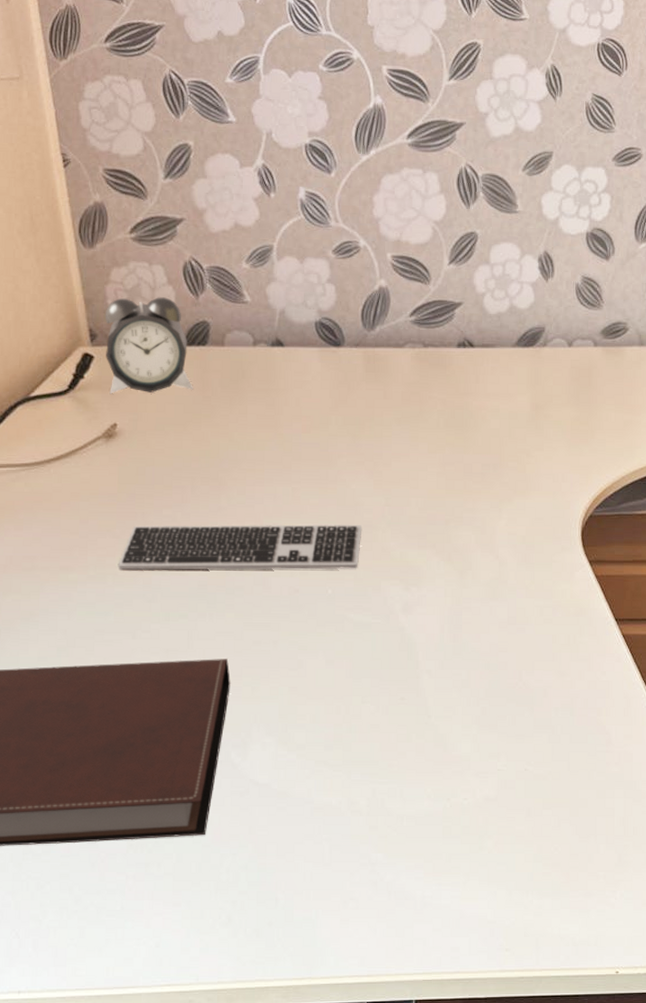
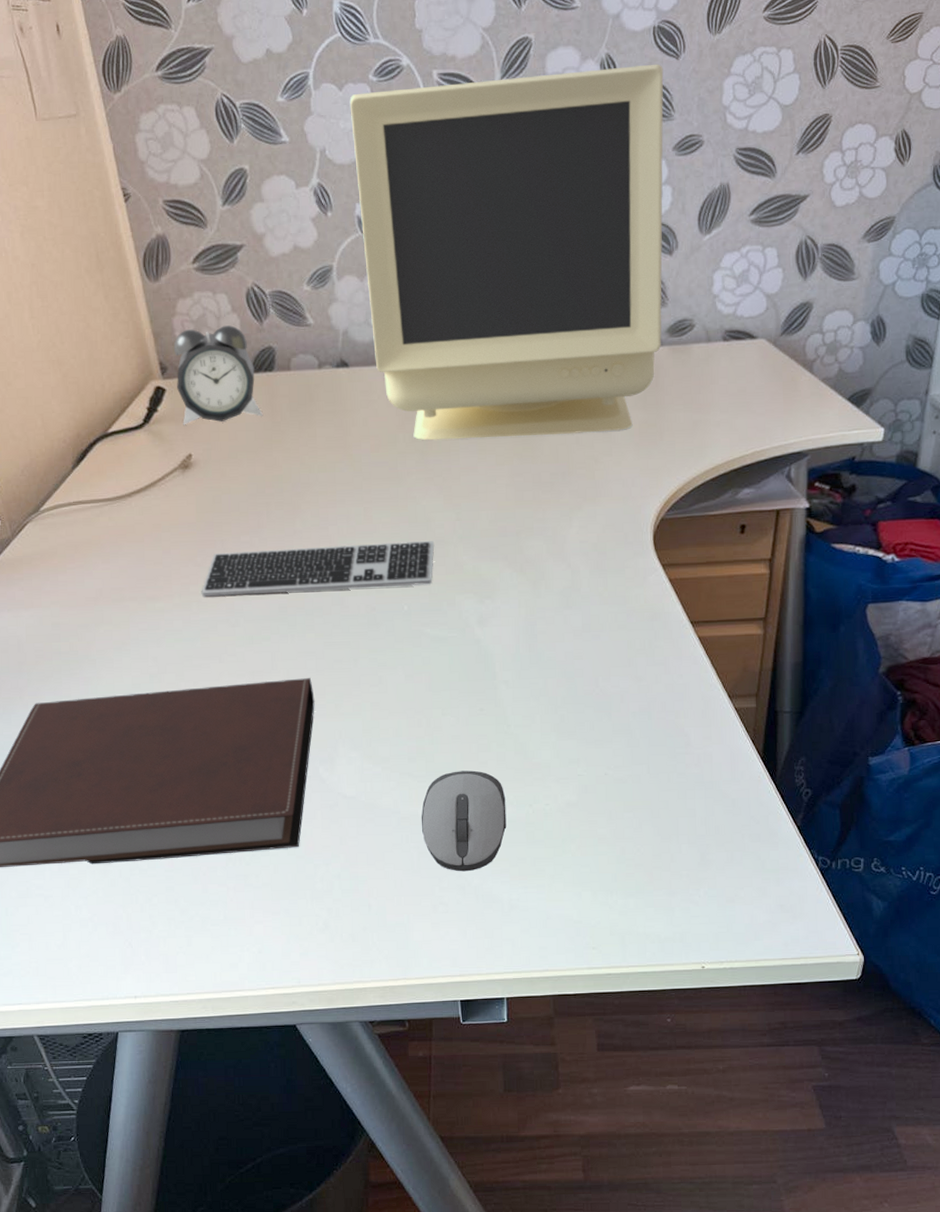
monitor: none [298,78,606,427] -> present [349,64,664,440]
computer mouse: none [335,761,423,866] -> present [422,770,507,872]

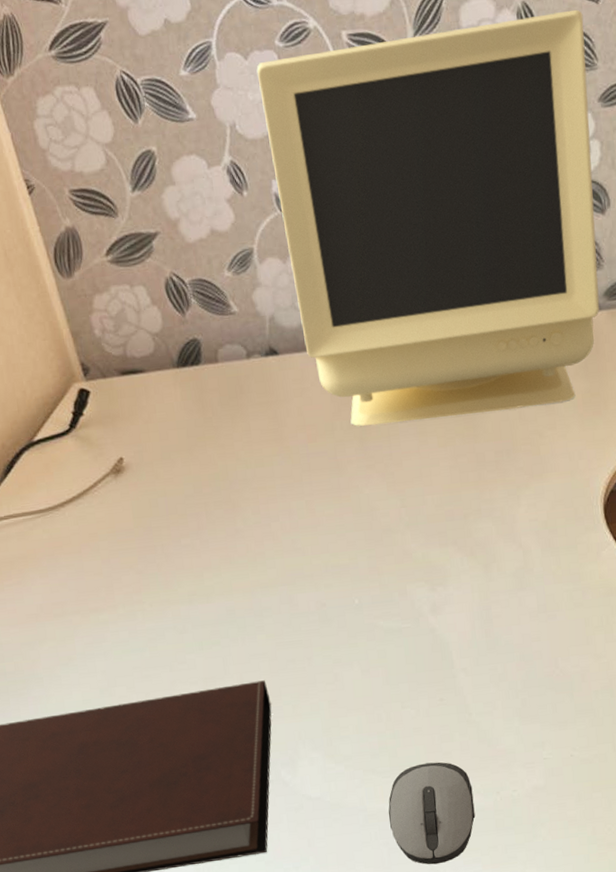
alarm clock: present [173,325,263,425] -> none [94,319,193,428]
keyboard: present [201,541,435,596] -> none [145,530,382,605]

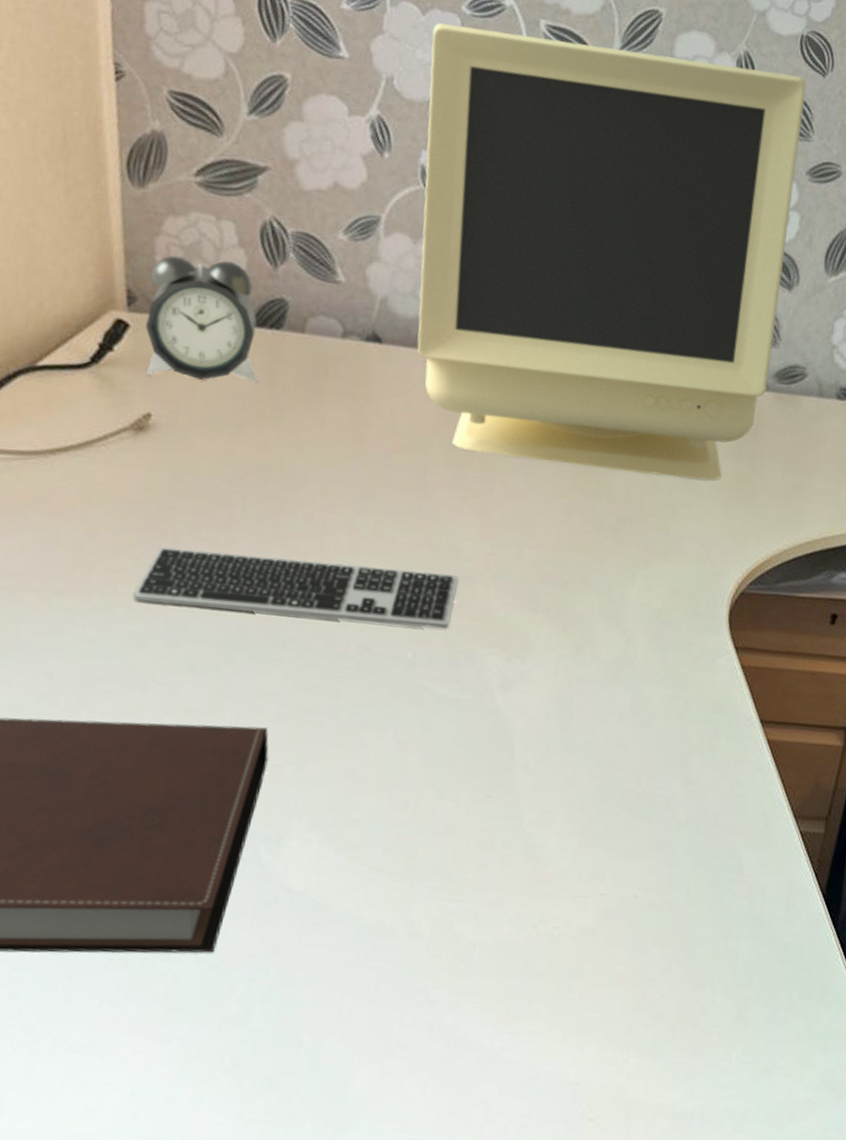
alarm clock: none [94,319,193,428] -> present [145,255,258,383]
keyboard: none [145,530,382,605] -> present [132,546,460,630]
computer mouse: present [388,762,476,865] -> none [387,872,505,1006]

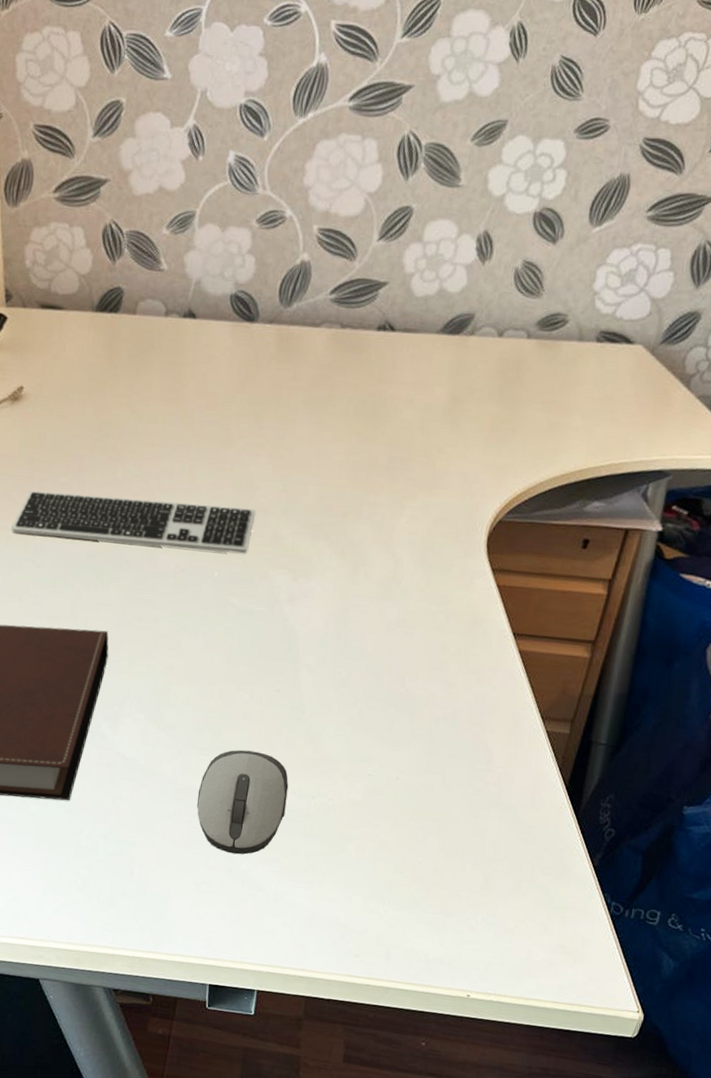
alarm clock: present [145,255,258,383] -> none [19,259,101,358]
computer mouse: none [387,872,505,1006] -> present [197,749,289,855]
monitor: present [417,23,807,481] -> none [224,36,578,422]

